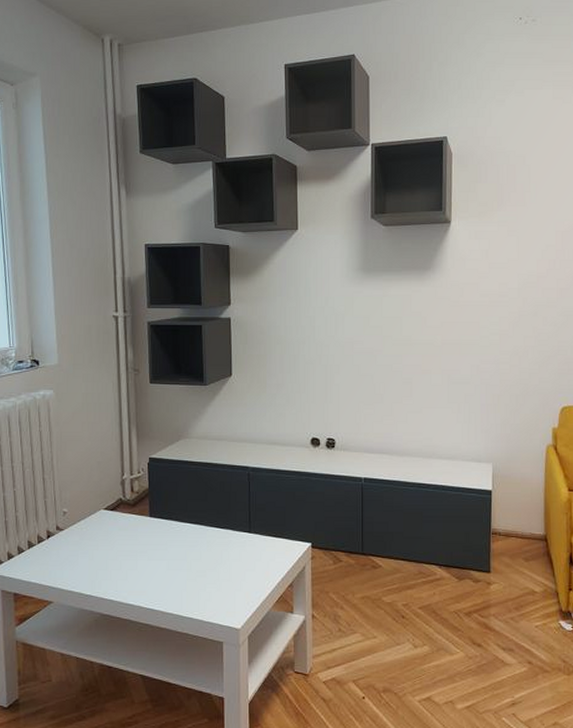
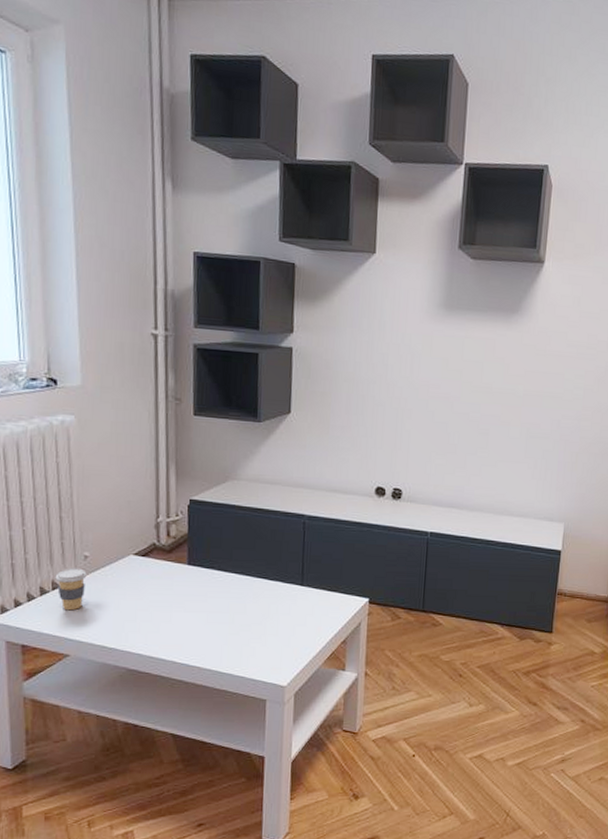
coffee cup: none [40,523,66,562] -> present [55,568,87,611]

